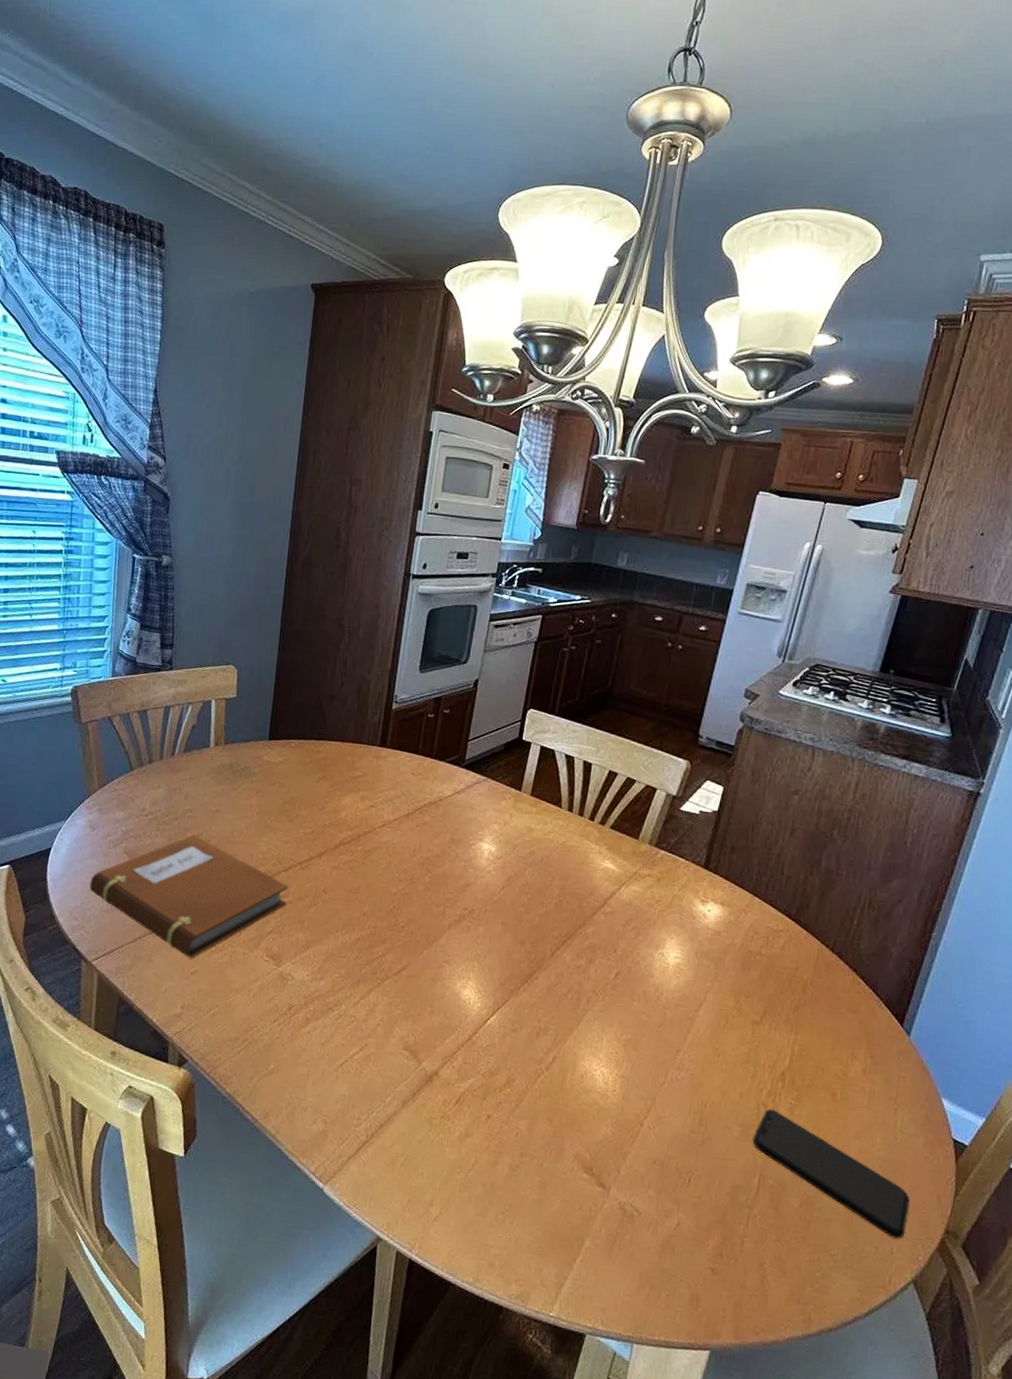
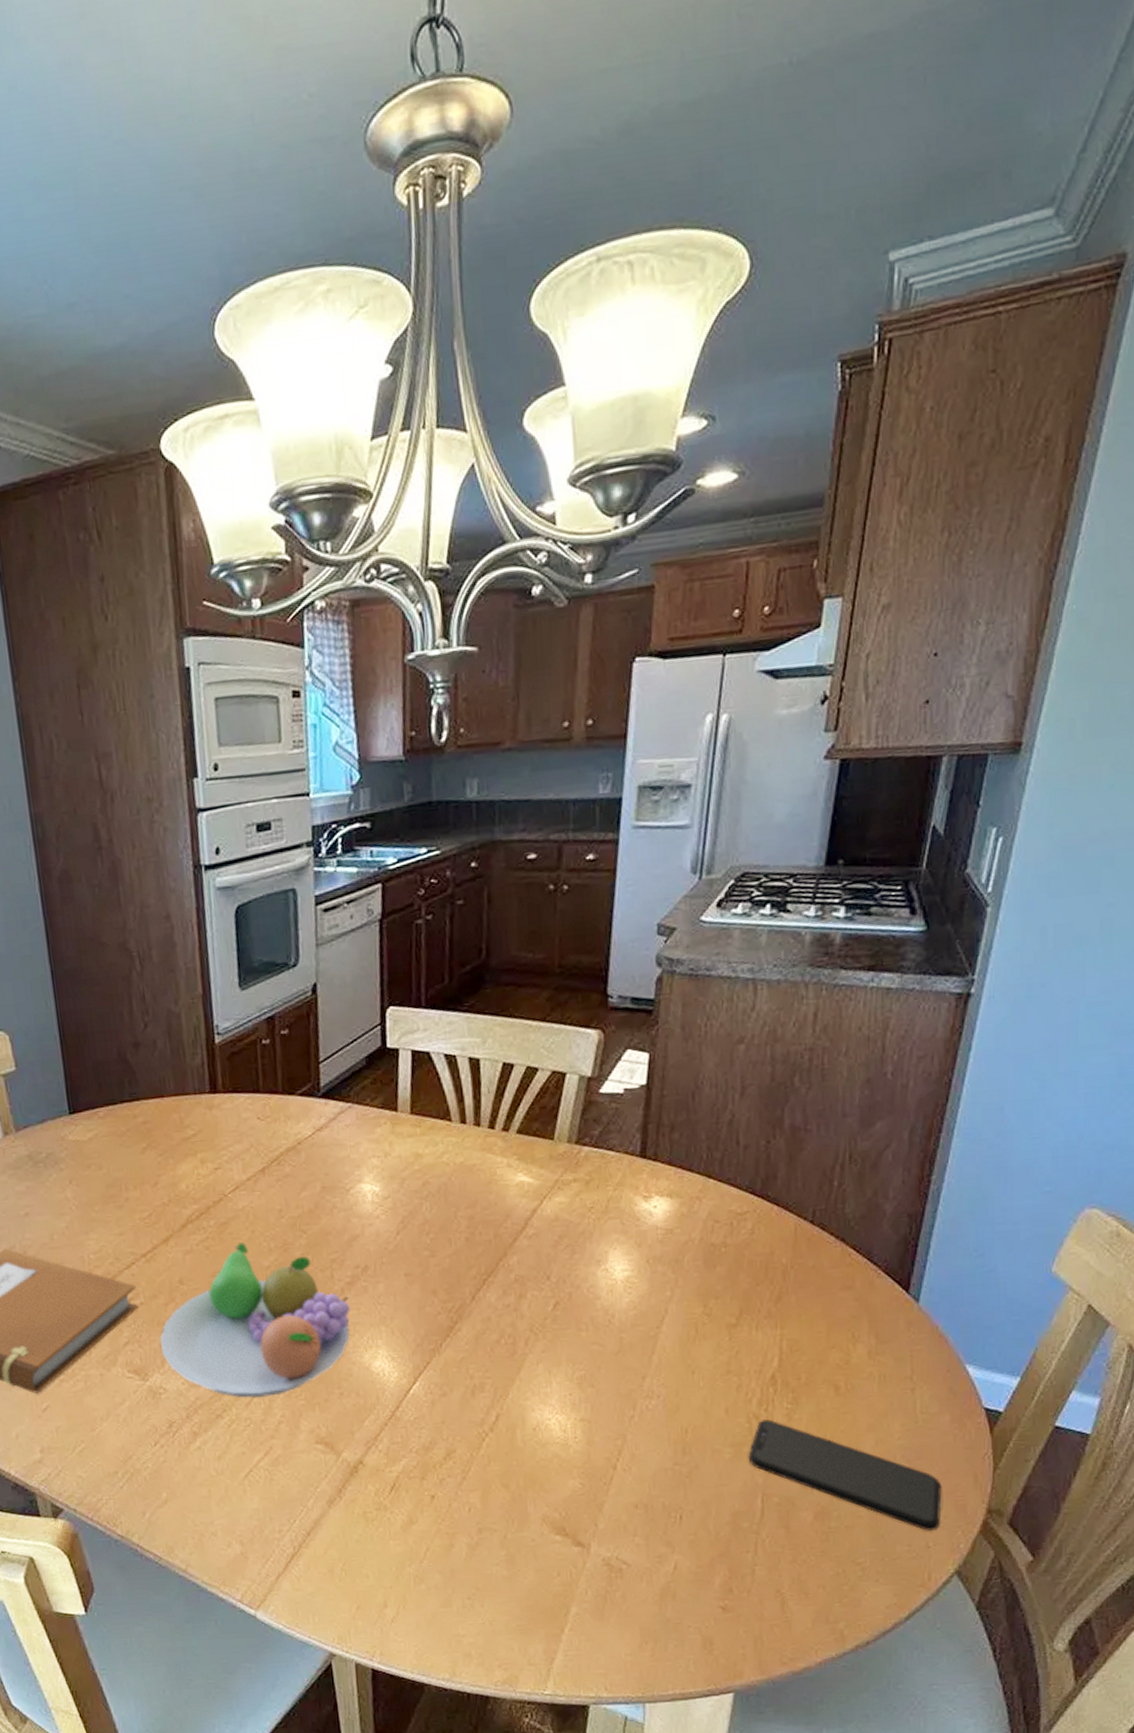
fruit bowl: none [297,869,454,1002] -> present [160,1242,350,1398]

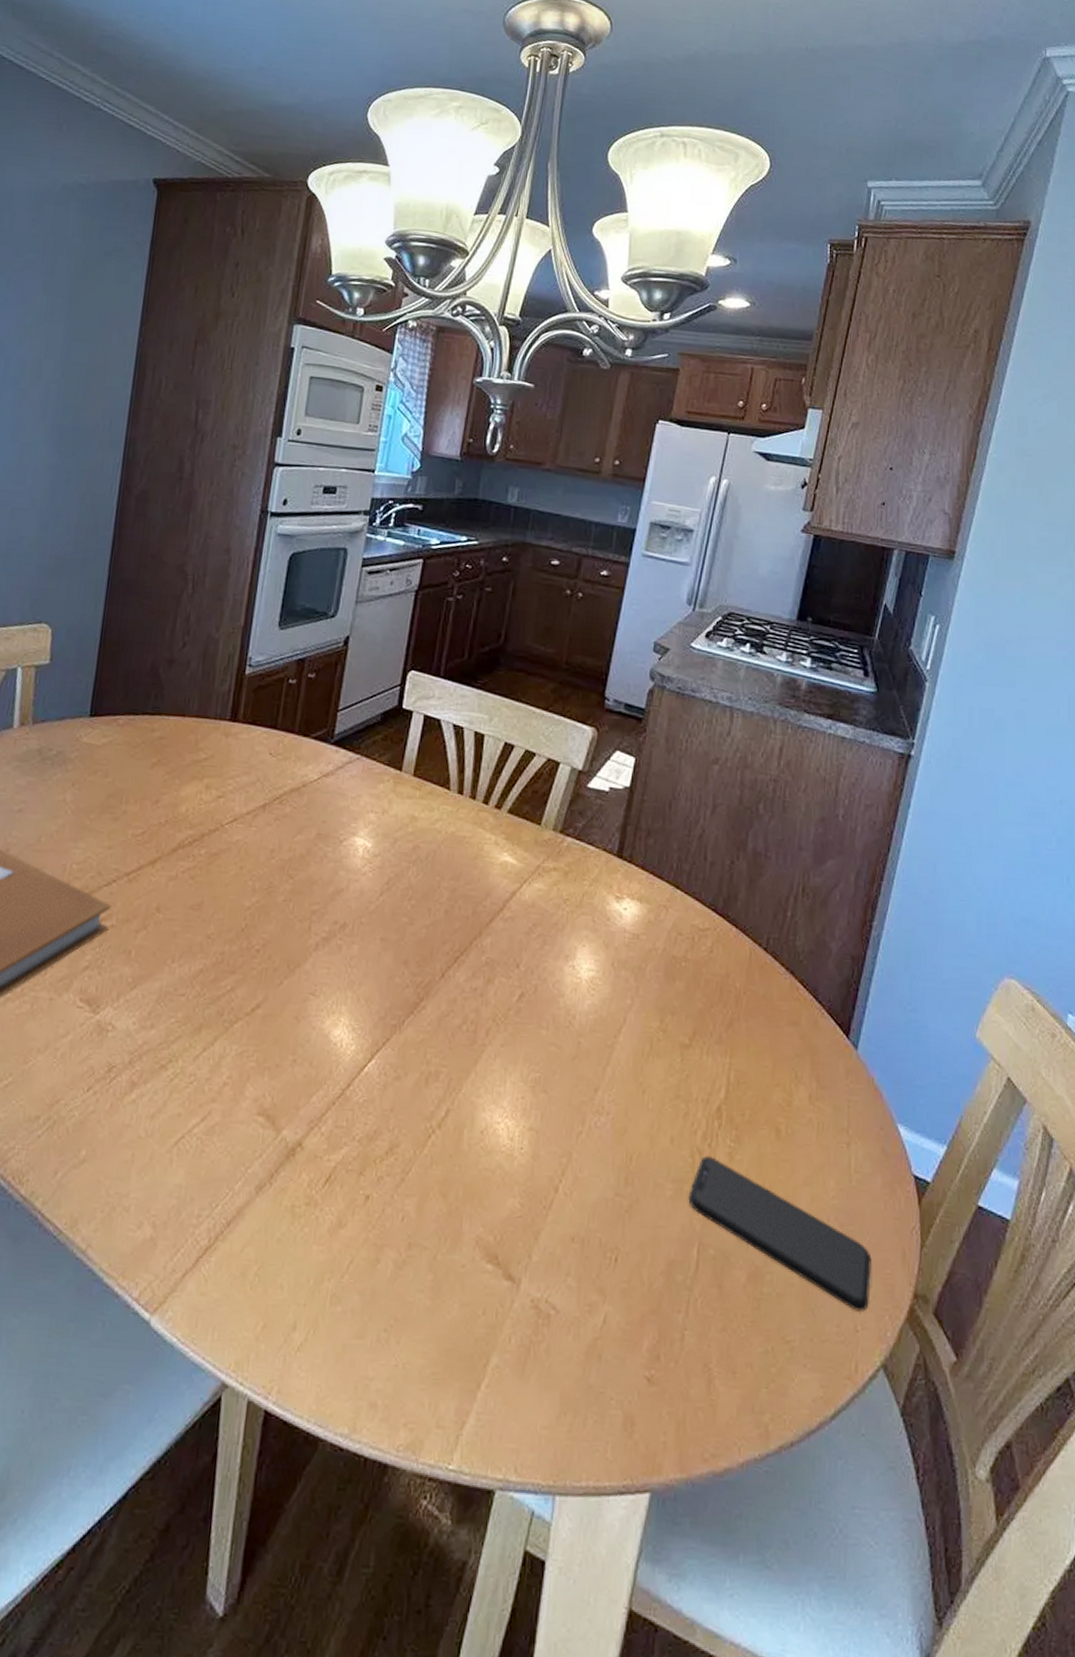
fruit bowl: present [160,1242,350,1398] -> none [120,877,322,1053]

